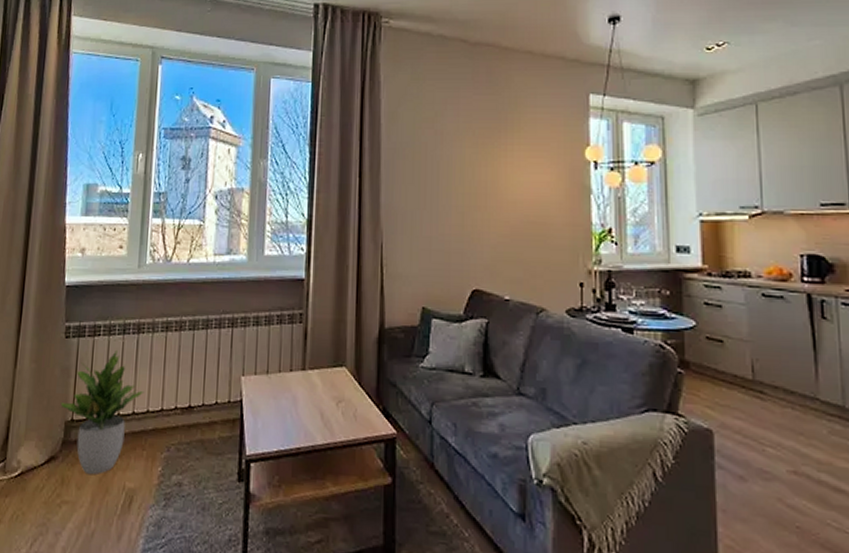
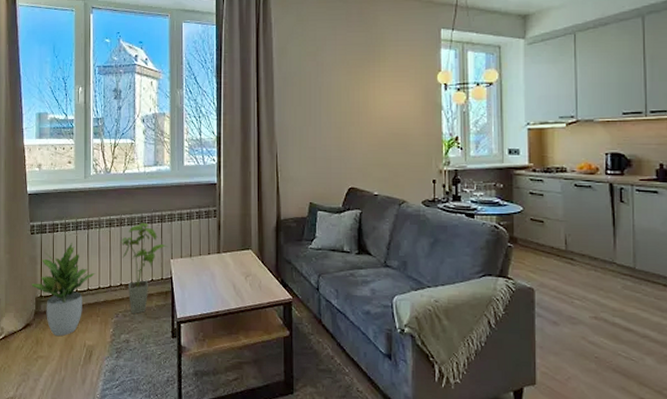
house plant: none [177,326,239,447] -> present [120,222,168,313]

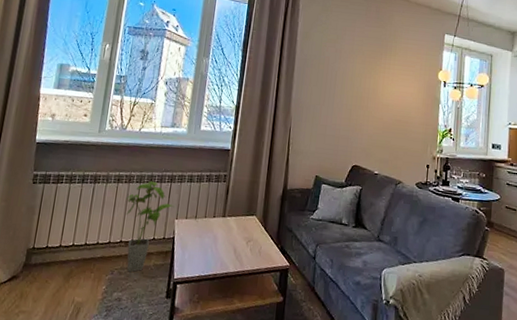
potted plant: present [31,243,96,336] -> none [24,195,96,291]

